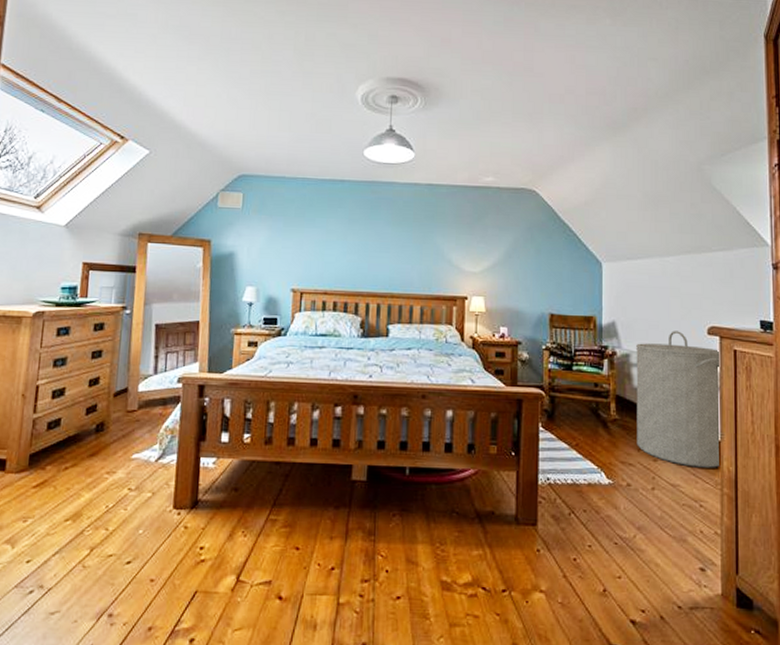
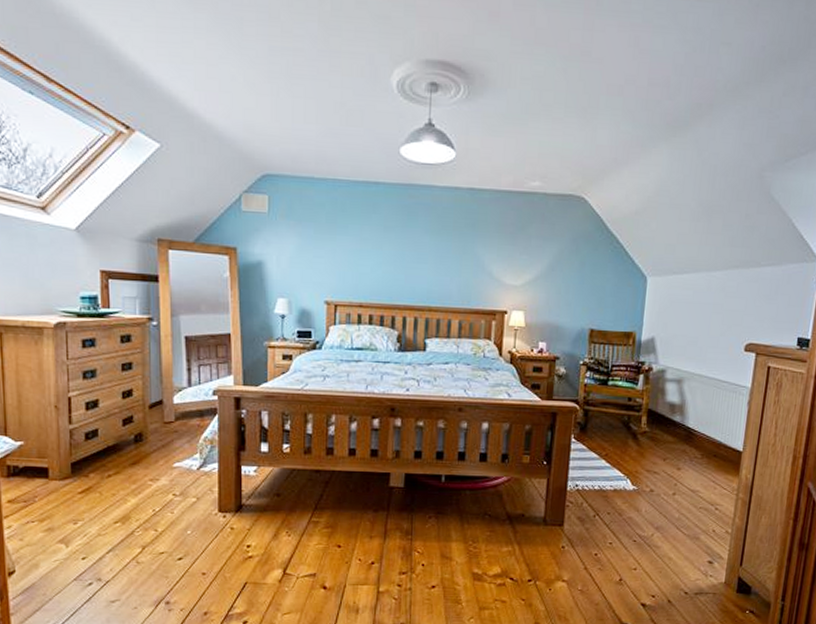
laundry hamper: present [636,331,721,468] -> none [663,347,753,476]

